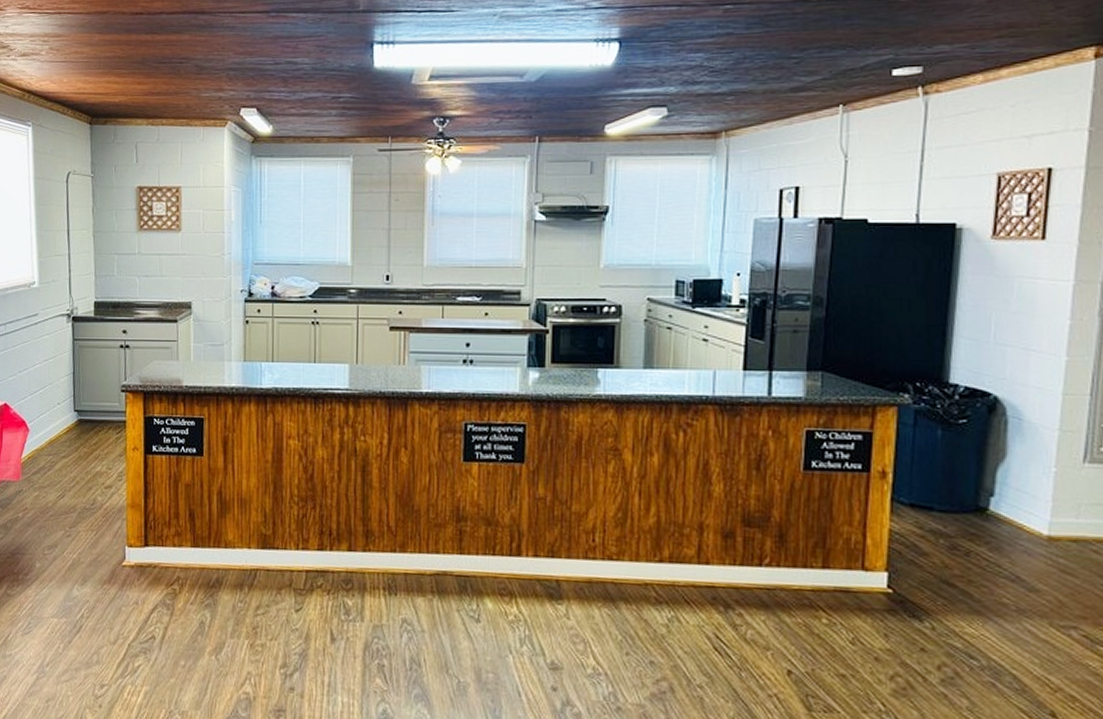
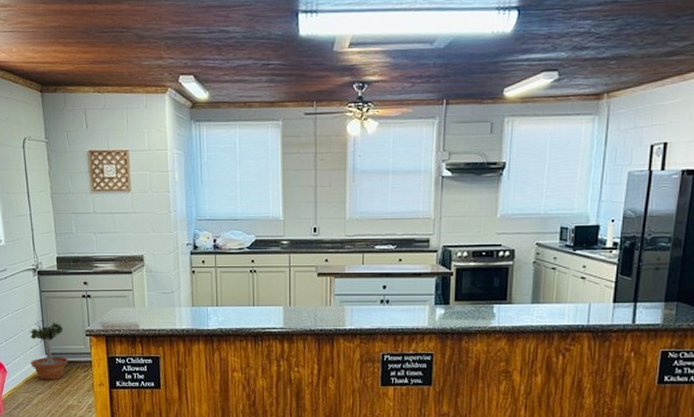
potted tree: none [56,371,99,442] -> present [29,319,68,380]

